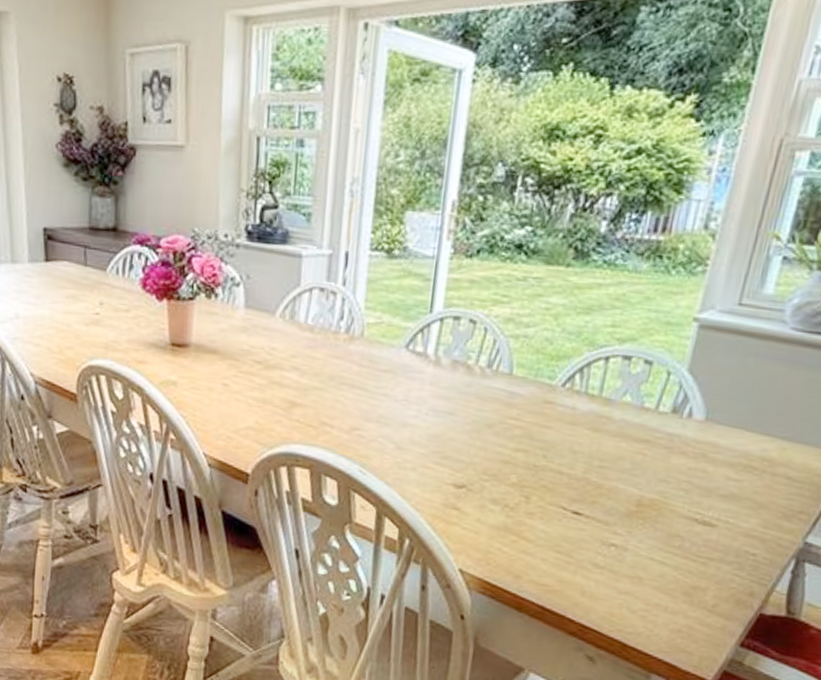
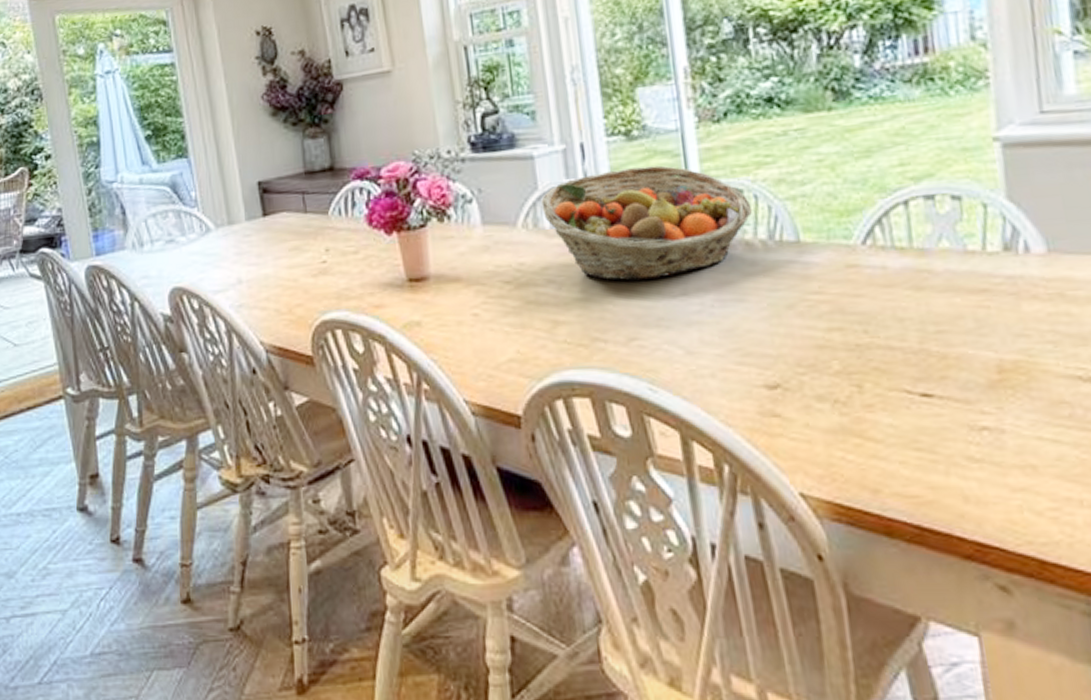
fruit basket: none [300,281,481,383] -> present [541,165,753,281]

